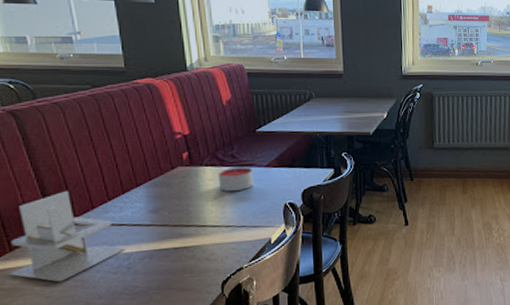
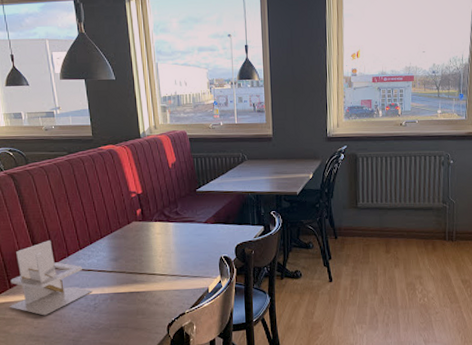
candle: present [219,167,254,191] -> none [165,223,195,244]

